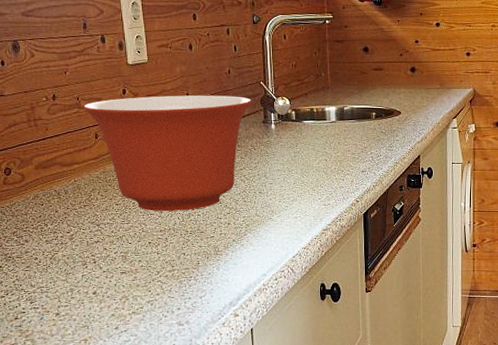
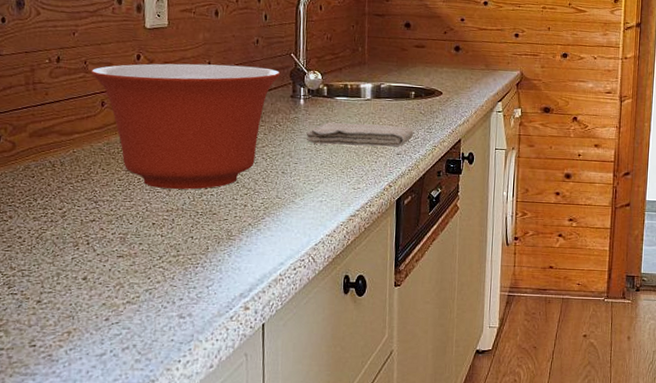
washcloth: none [278,144,376,166] -> present [306,122,413,148]

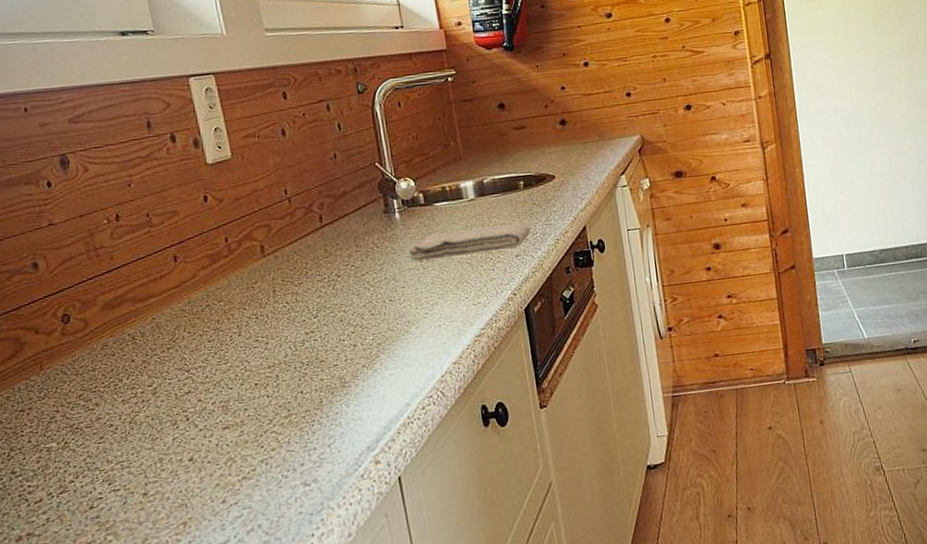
mixing bowl: present [91,63,281,190] -> none [155,184,368,343]

